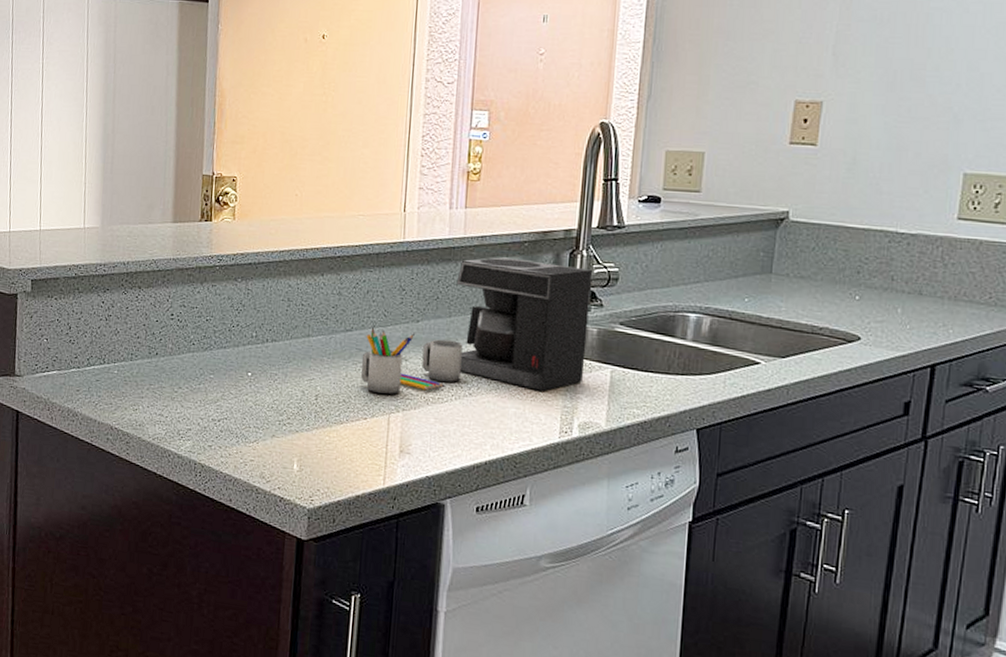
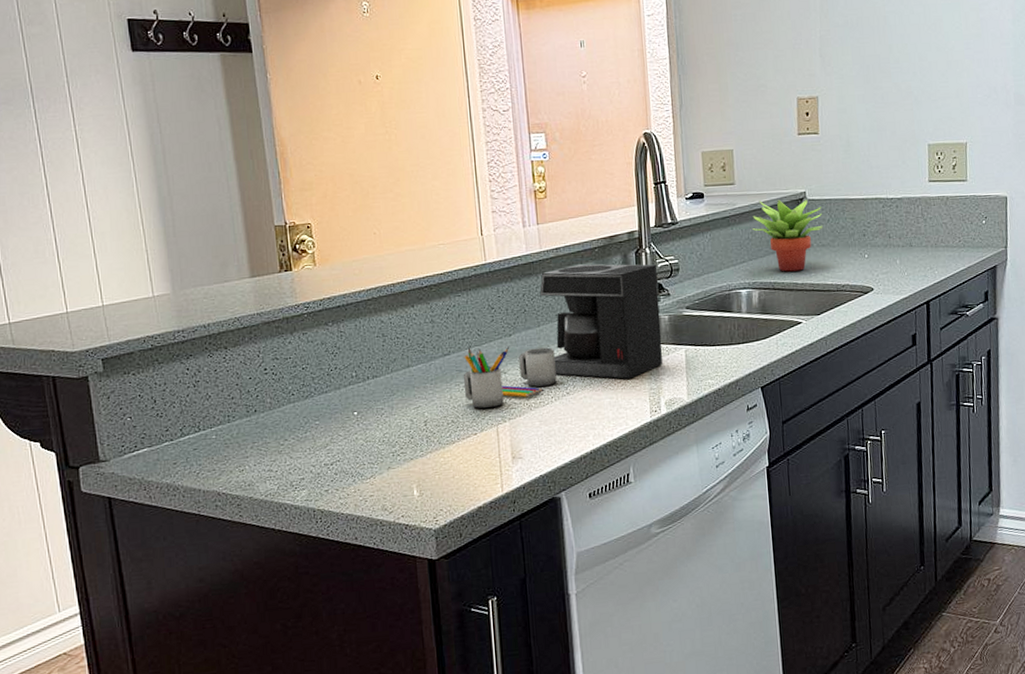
succulent plant: none [714,214,807,303] -> present [752,199,823,272]

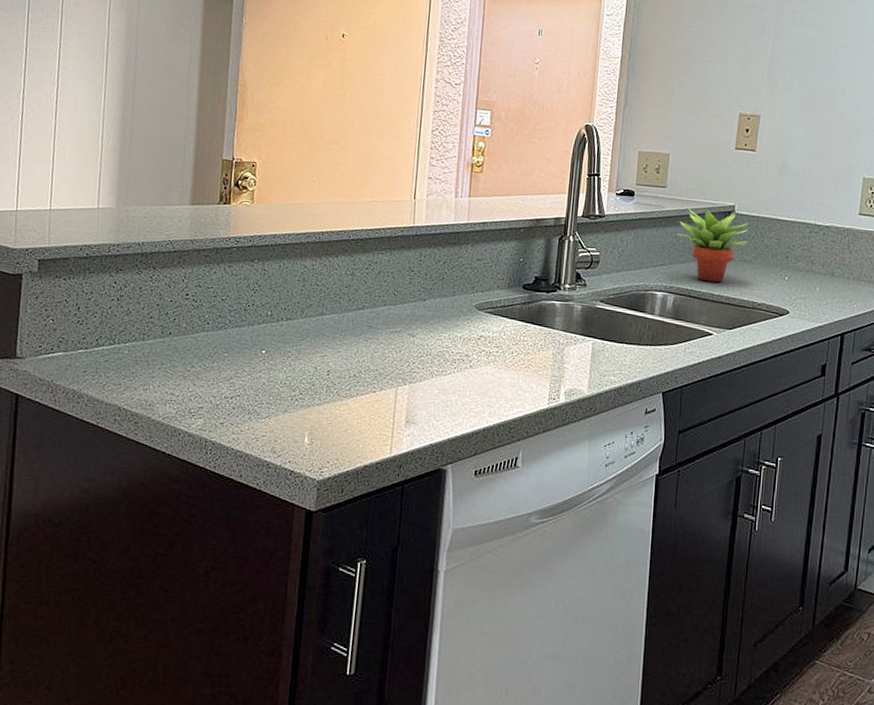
coffee maker: present [463,263,663,409] -> none [371,241,578,368]

